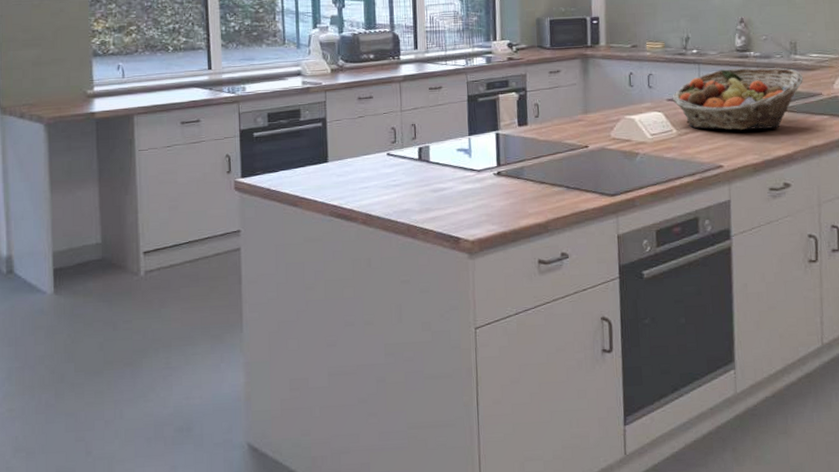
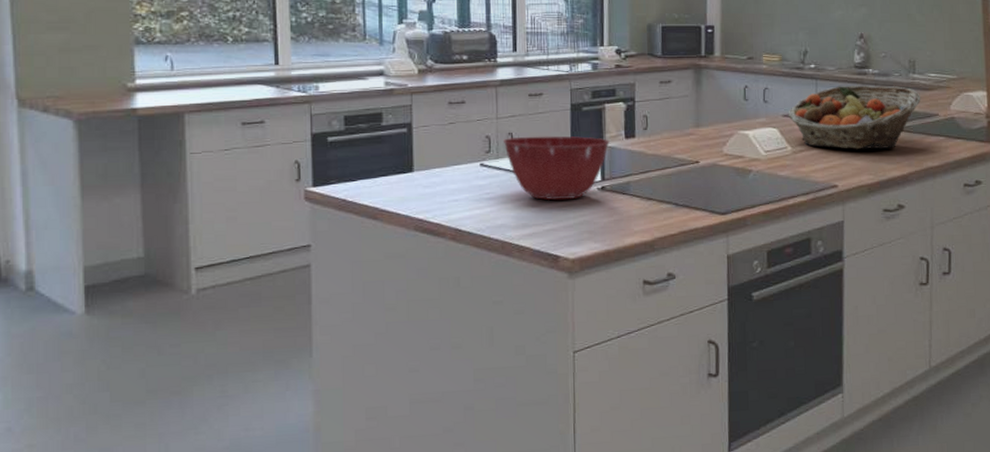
mixing bowl: none [406,125,504,185] -> present [502,136,610,200]

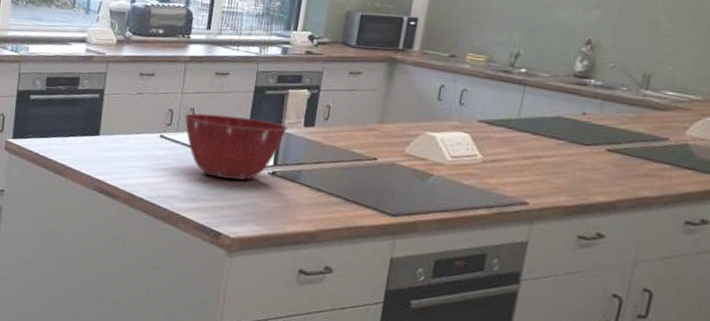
fruit basket: present [788,85,921,149] -> none [484,95,651,171]

